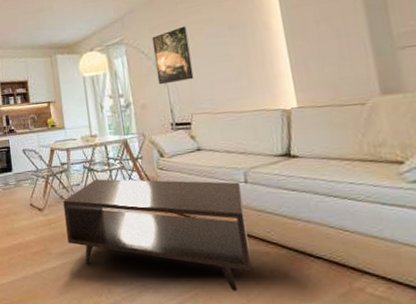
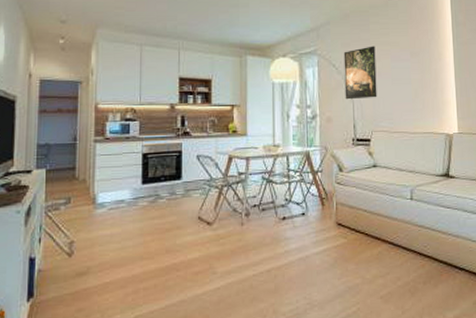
coffee table: present [63,179,252,291] -> none [236,191,409,304]

